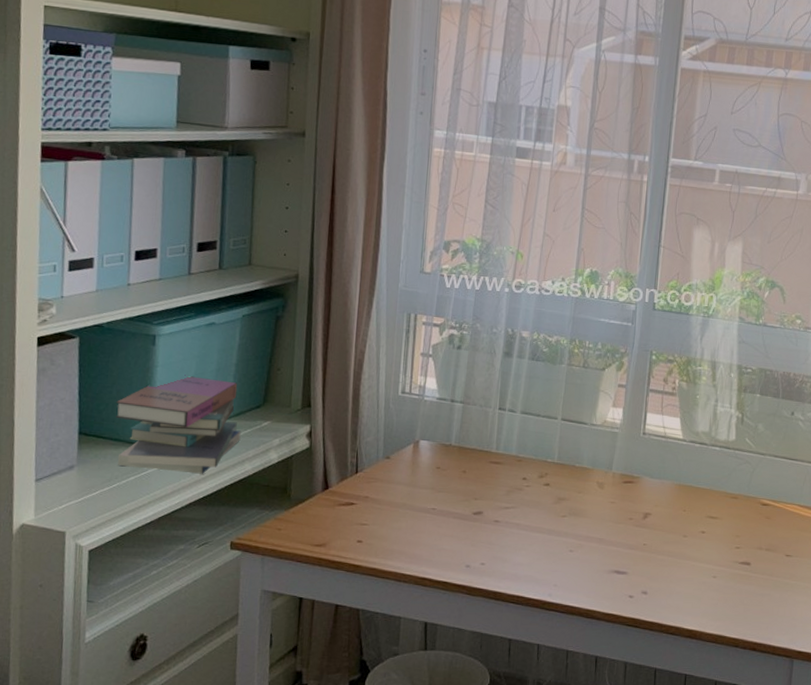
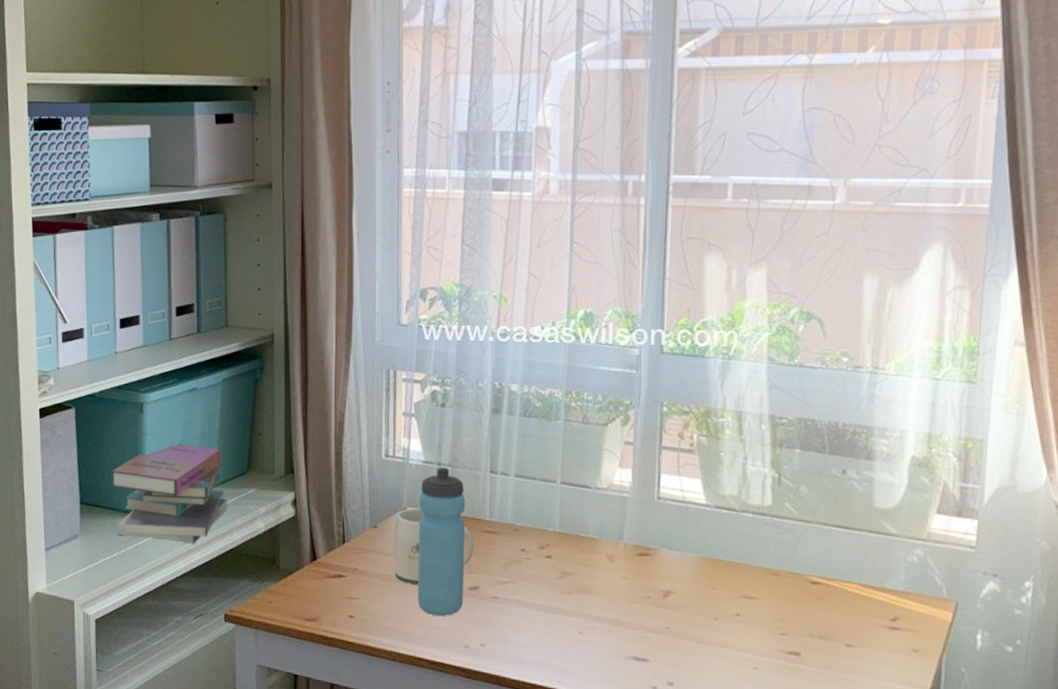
mug: none [404,440,481,510] -> present [393,508,474,584]
water bottle: none [424,403,475,539] -> present [417,467,466,616]

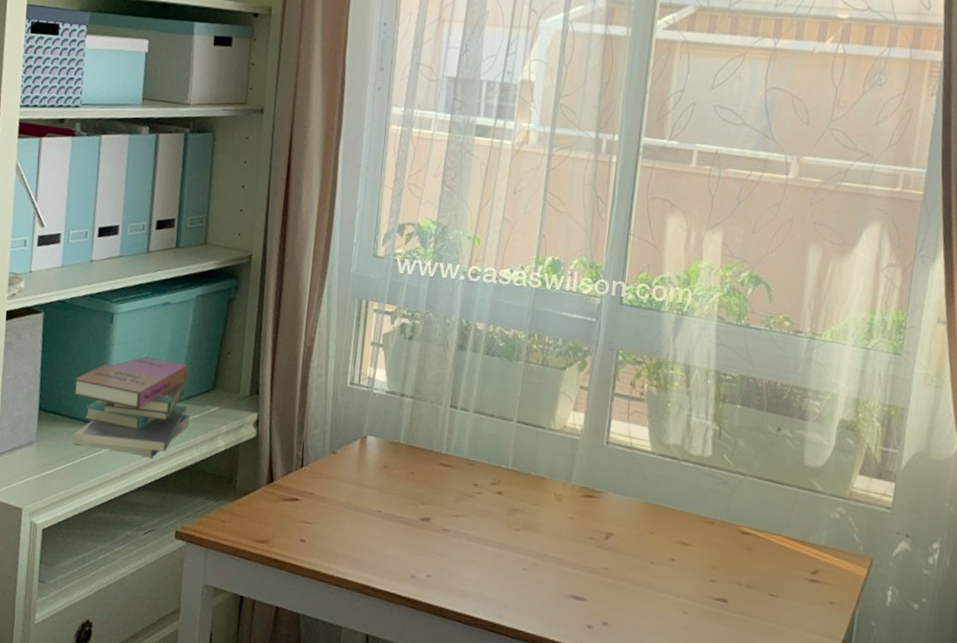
mug: present [393,508,474,584] -> none [349,436,429,512]
water bottle: present [417,467,466,616] -> none [369,398,424,545]

